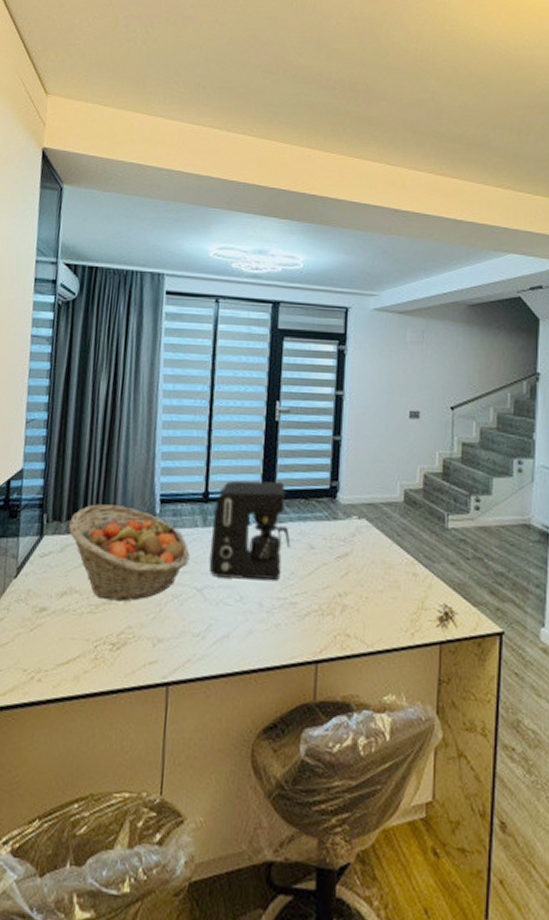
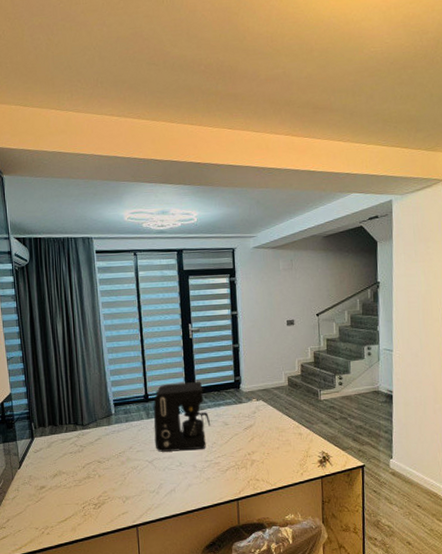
fruit basket: present [69,504,190,602] -> none [51,411,141,476]

